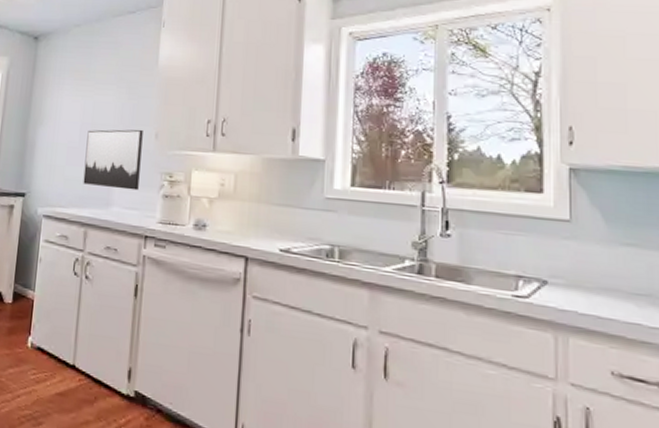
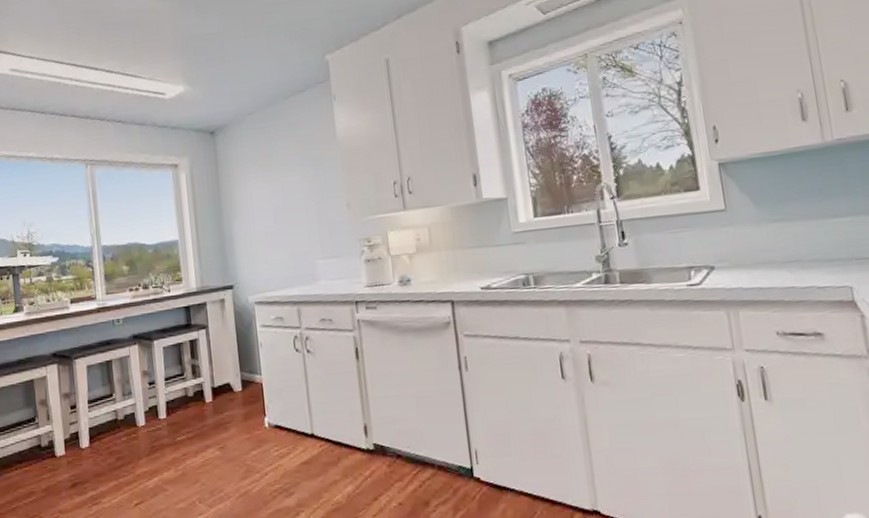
wall art: present [83,129,143,191] -> none [281,202,341,265]

